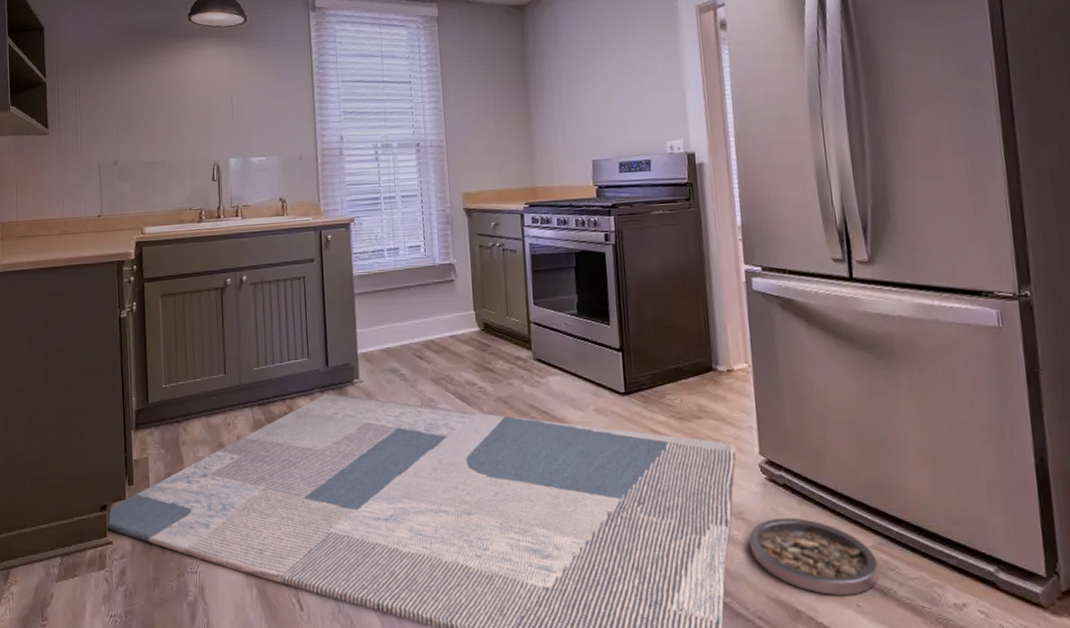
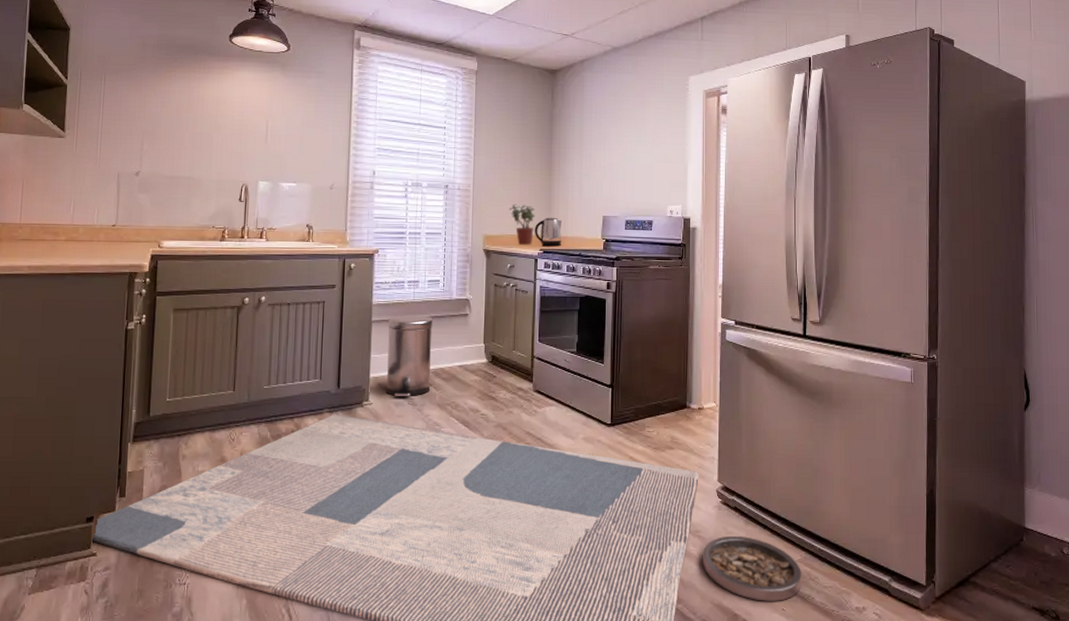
pedal bin: none [371,284,421,373] -> present [386,315,433,397]
potted plant: none [487,155,517,200] -> present [509,203,535,245]
kettle: none [516,166,550,201] -> present [534,217,563,248]

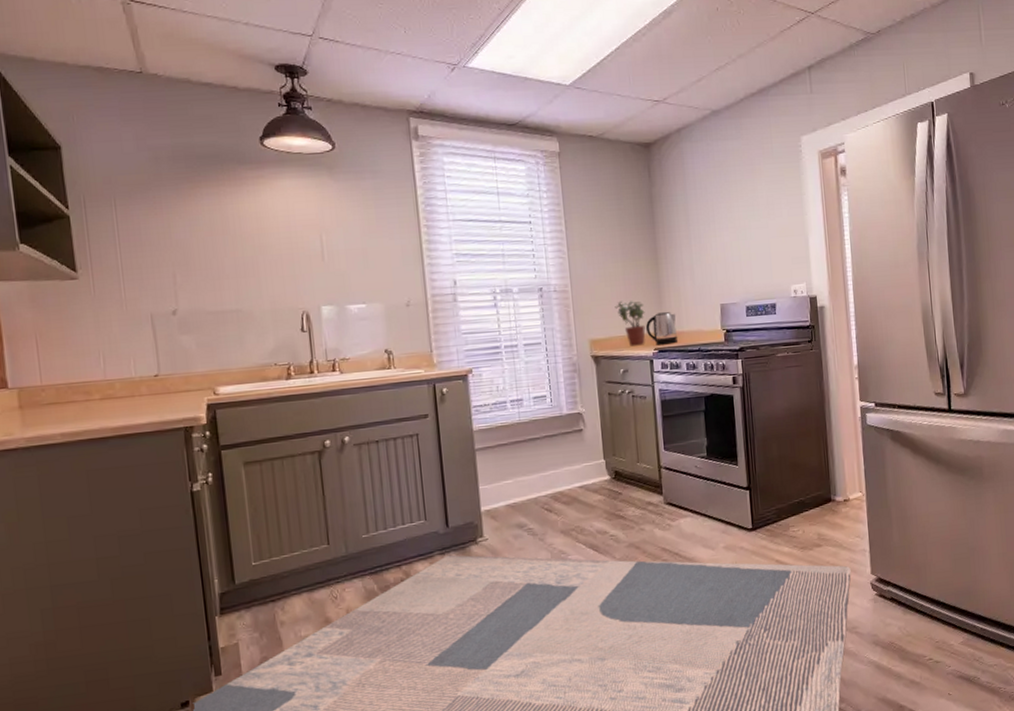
pedal bin: present [386,315,433,397] -> none [493,436,550,529]
pet bowl: present [703,535,801,601] -> none [862,626,966,689]

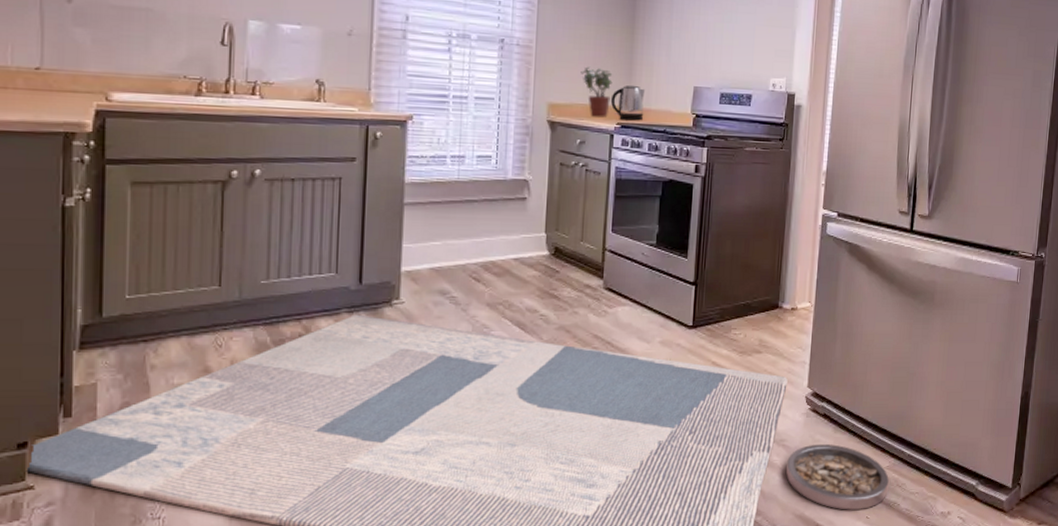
pet bowl: none [862,626,966,689] -> present [786,443,889,510]

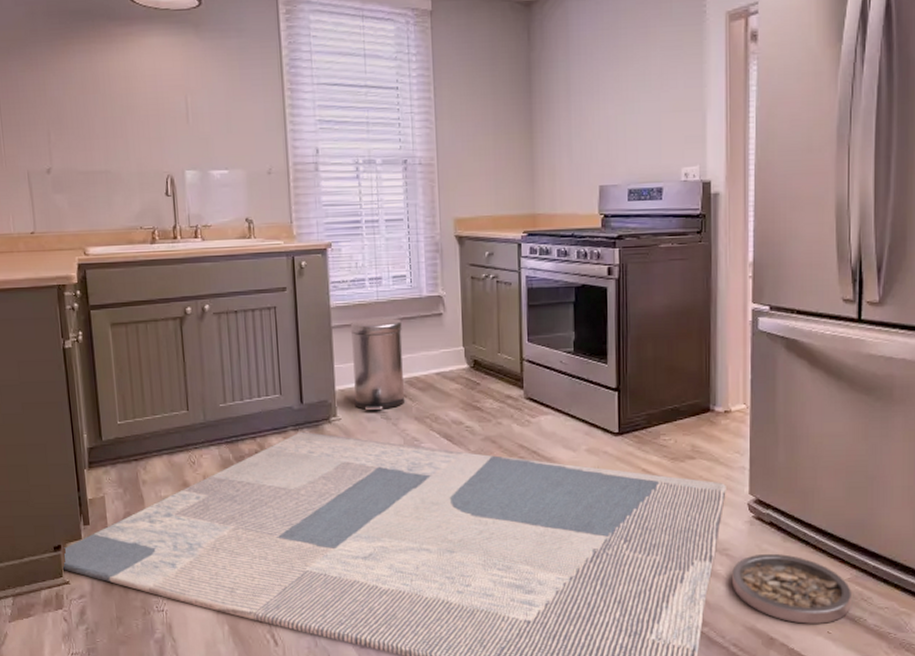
pedal bin: none [421,197,482,295] -> present [350,317,404,411]
potted plant: present [580,66,613,118] -> none [483,177,515,228]
kettle: present [610,84,646,122] -> none [515,191,550,229]

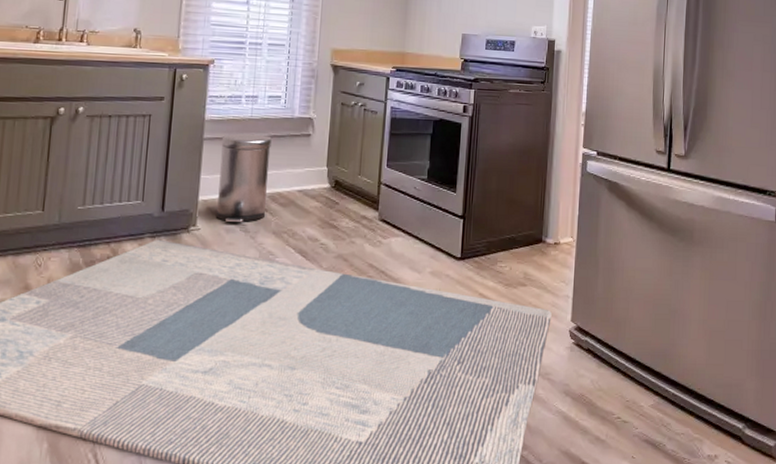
pet bowl: present [732,553,851,624] -> none [552,379,654,448]

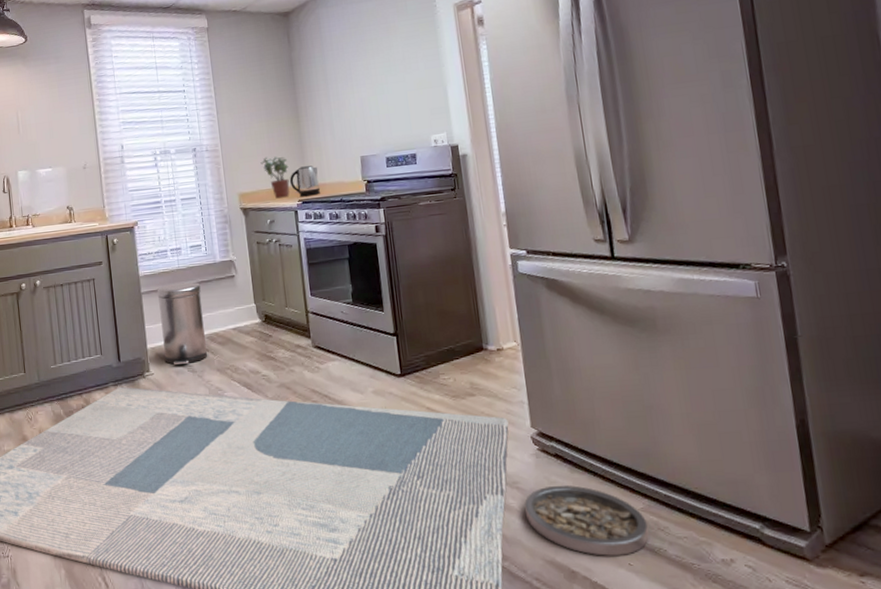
potted plant: none [361,16,390,62] -> present [260,156,290,199]
kettle: none [387,32,419,66] -> present [289,165,321,198]
pet bowl: none [552,379,654,448] -> present [524,485,649,556]

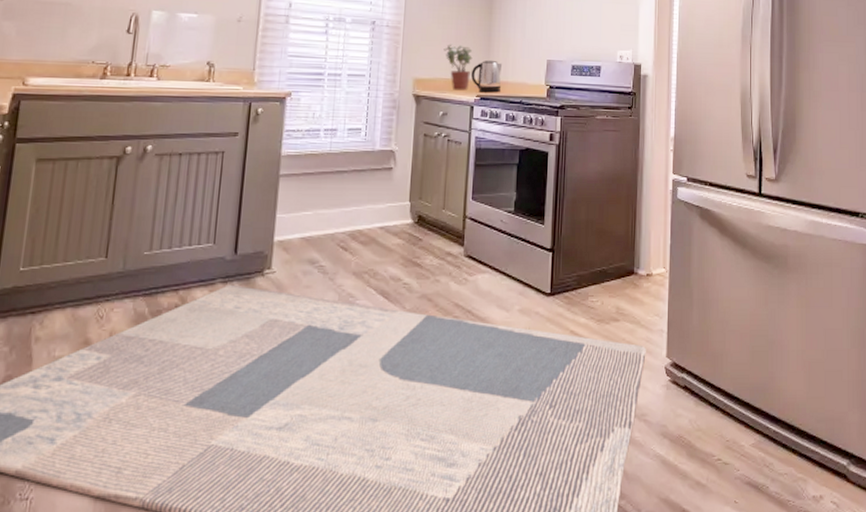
pedal bin: present [157,282,207,365] -> none [292,168,352,264]
pet bowl: present [524,485,649,556] -> none [649,418,755,493]

